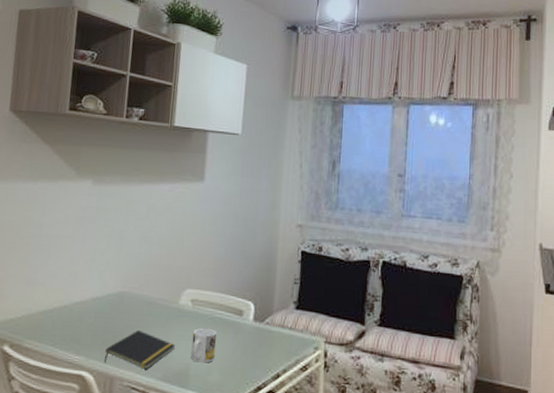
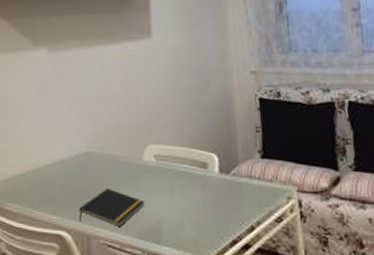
mug: present [190,328,217,363] -> none [160,182,186,218]

